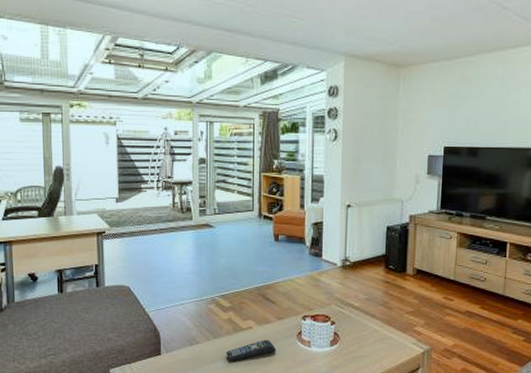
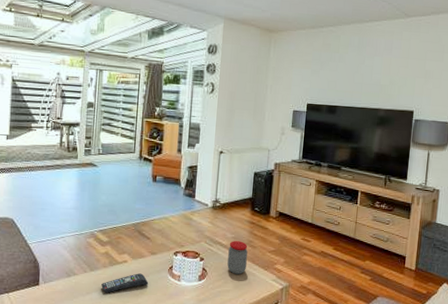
jar: none [361,302,383,338] -> present [227,241,248,274]

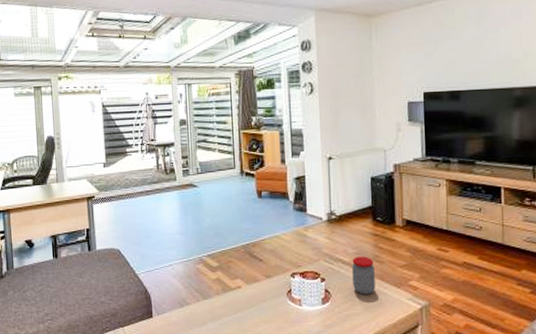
remote control: present [101,273,149,293] -> none [216,299,267,323]

